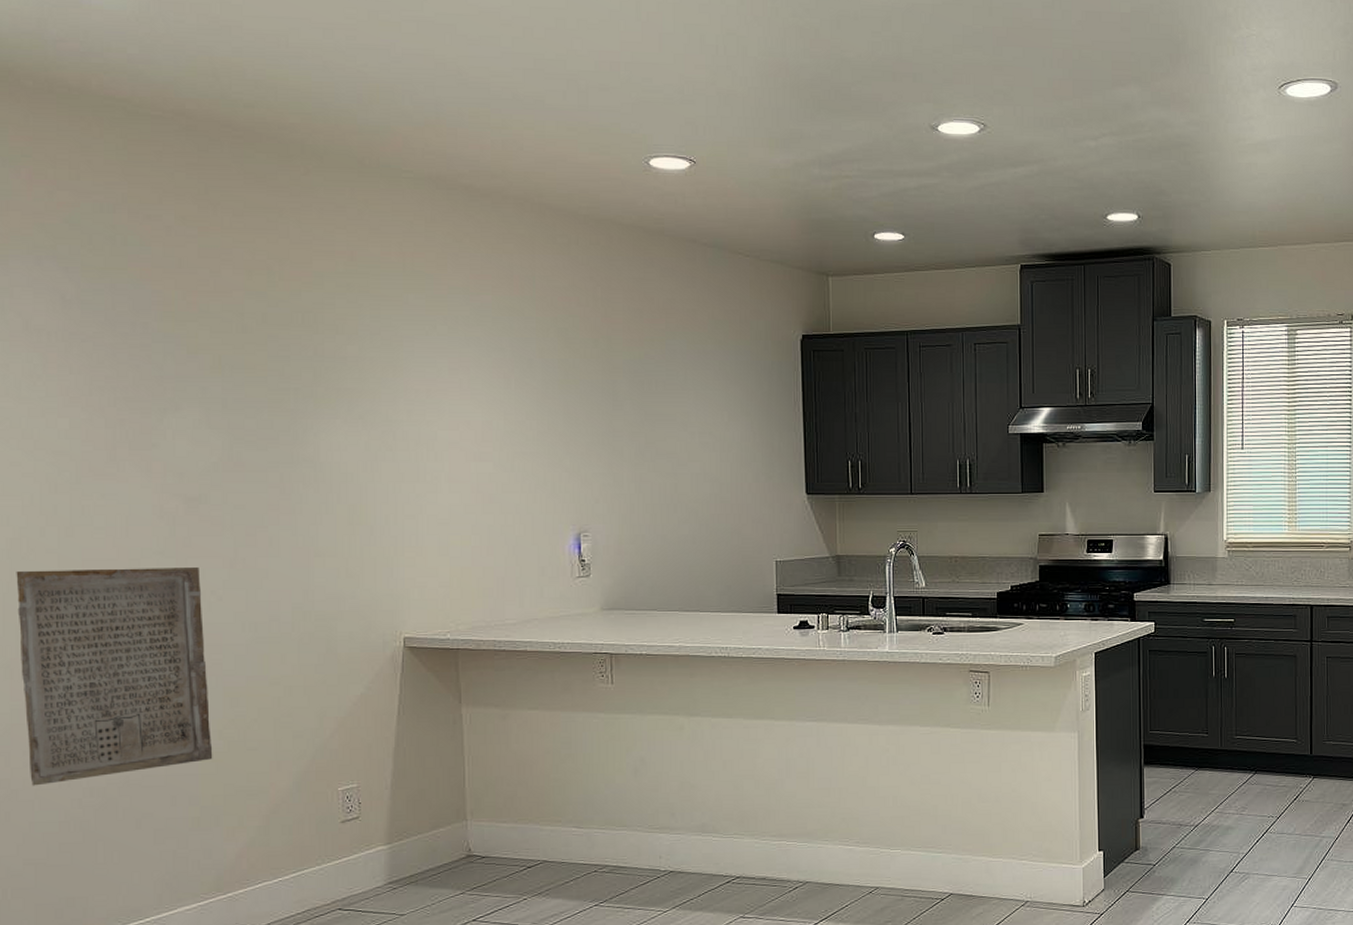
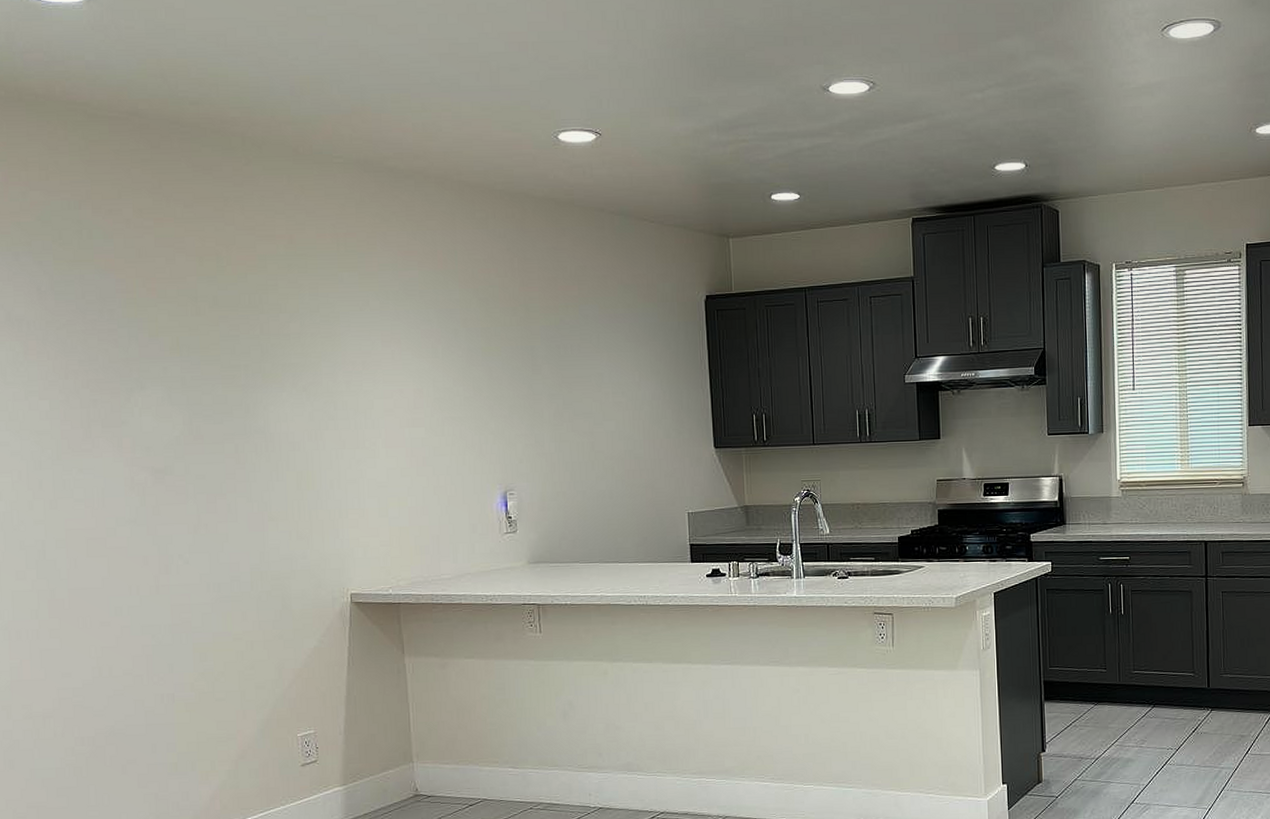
stone plaque: present [16,568,213,786] -> none [9,534,186,736]

